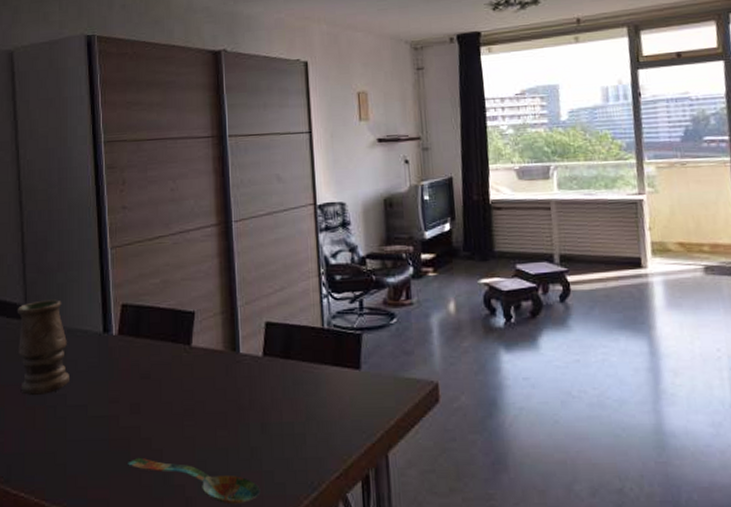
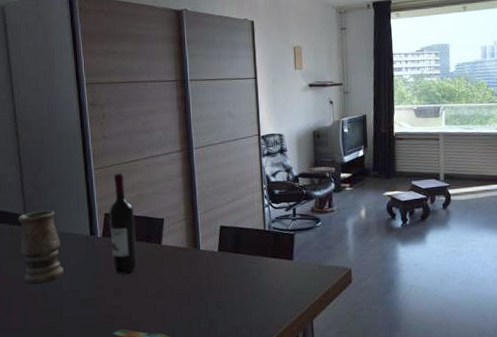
wine bottle: none [126,253,161,385] -> present [108,173,138,275]

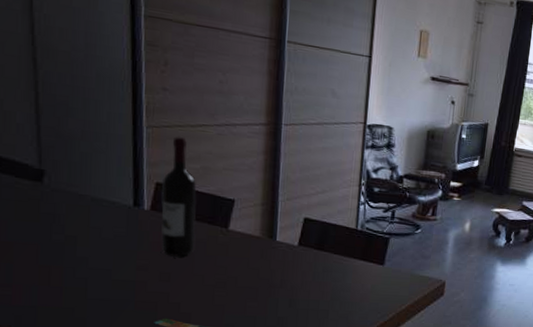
vase: present [17,210,64,284] -> none [28,166,92,256]

